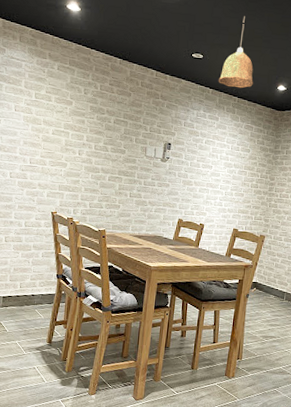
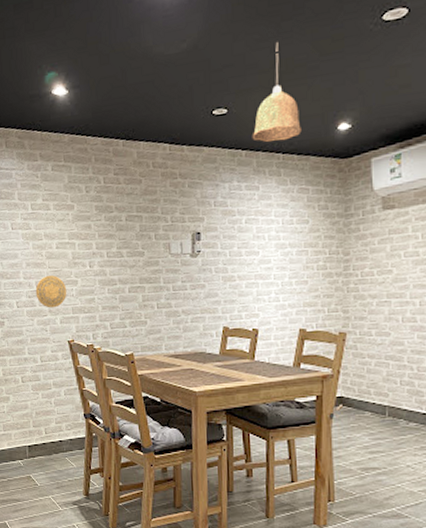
decorative plate: none [28,155,57,183] -> present [35,275,67,308]

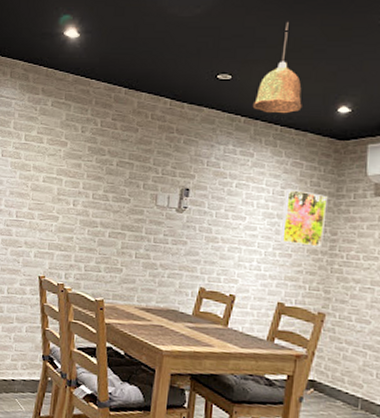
decorative plate: present [35,275,67,308] -> none [14,207,47,241]
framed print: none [294,215,337,271] -> present [279,188,328,247]

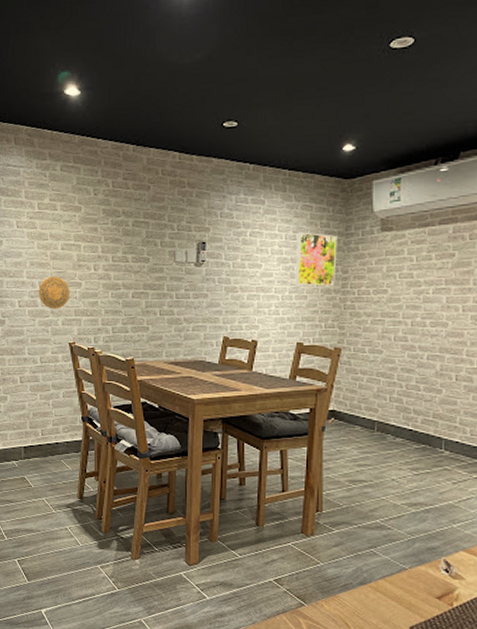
decorative plate: none [14,207,47,241] -> present [38,277,70,309]
pendant lamp: present [252,22,302,114] -> none [260,61,308,158]

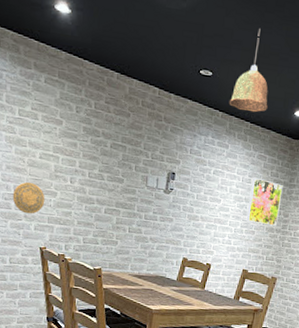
pendant lamp: none [260,61,308,158] -> present [228,29,268,113]

